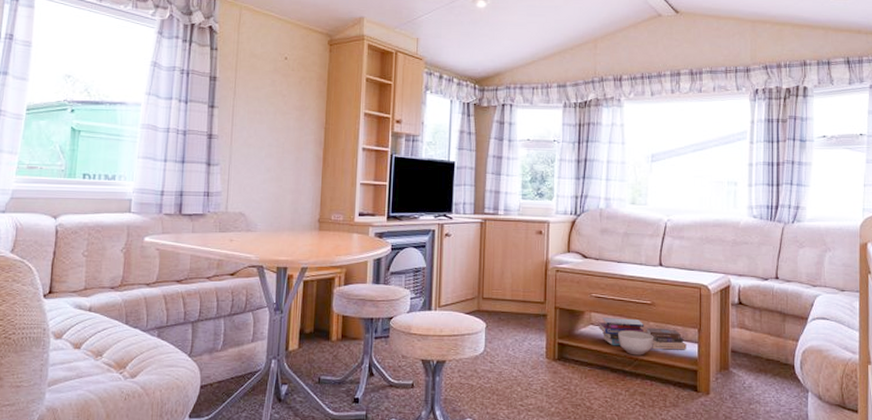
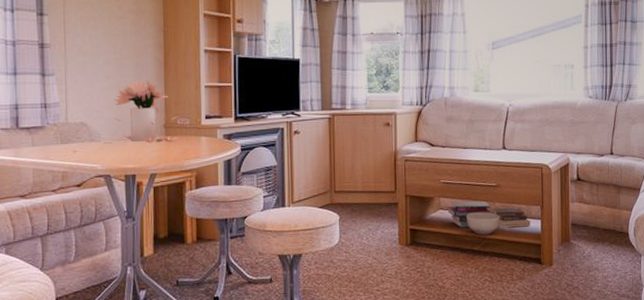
bouquet: none [271,172,333,237] -> present [114,78,180,143]

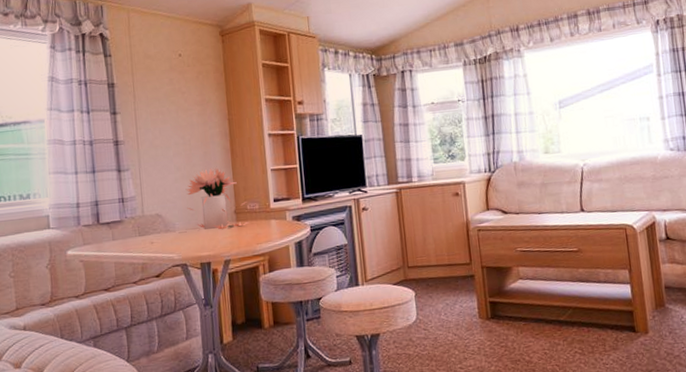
books: present [448,201,491,228] -> none [528,268,574,298]
bowl: present [465,212,500,235] -> none [547,279,586,304]
books: present [492,208,531,228] -> none [576,273,619,296]

